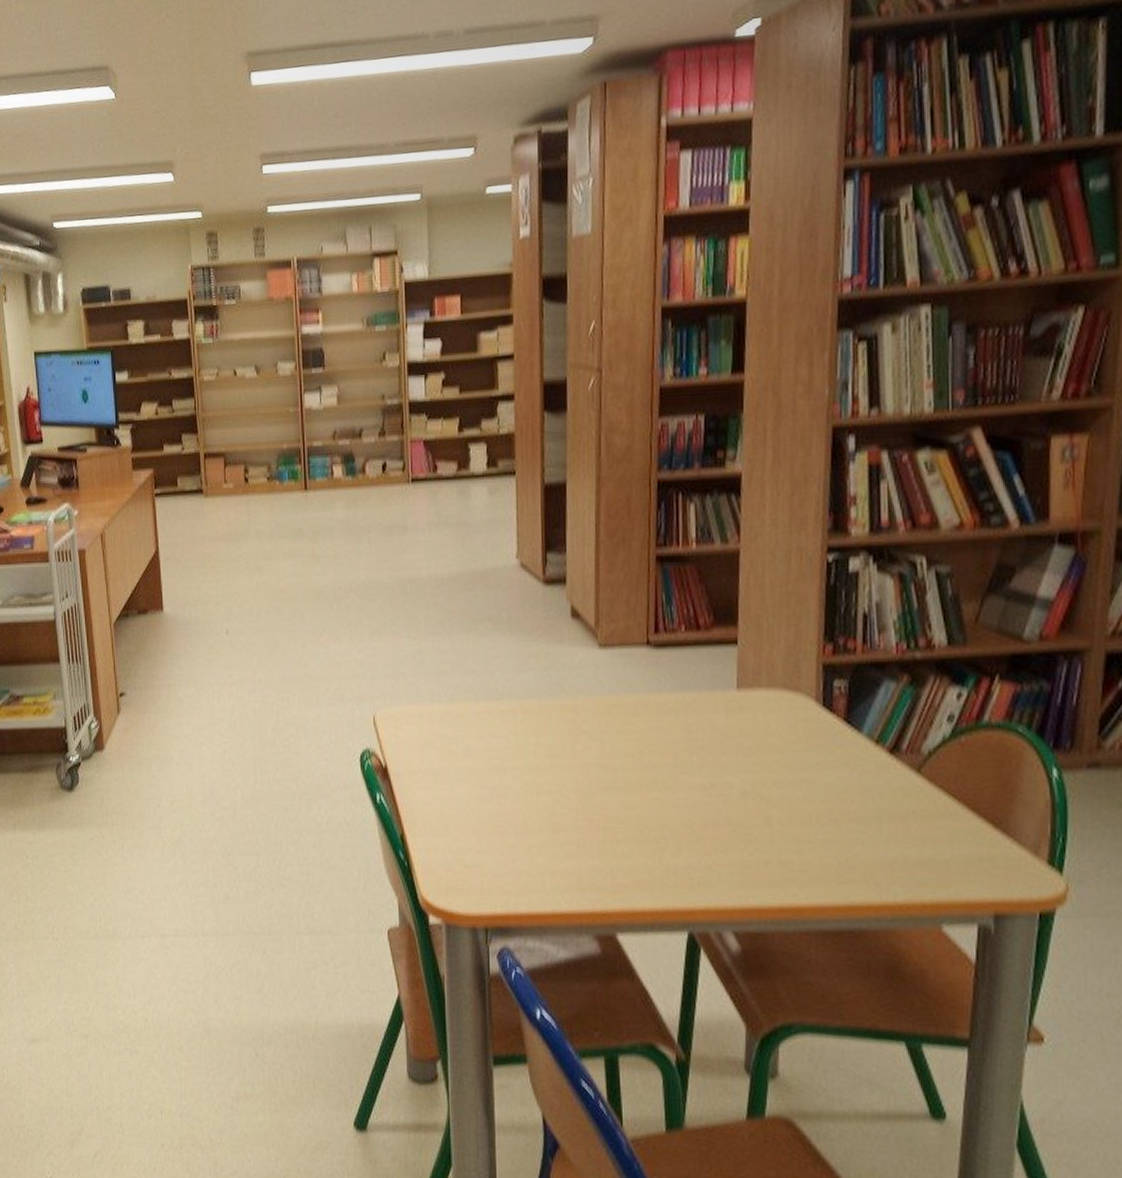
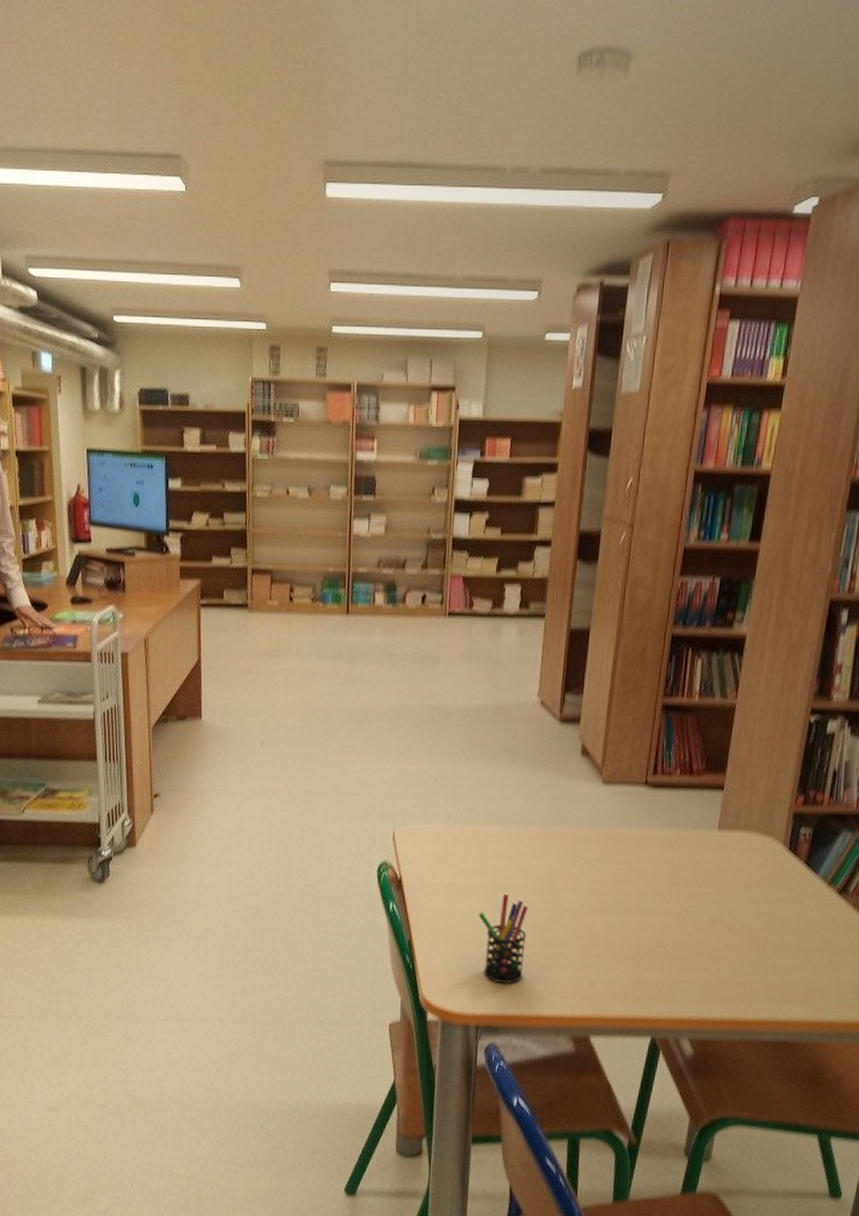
pen holder: none [475,777,532,877] -> present [478,894,528,984]

